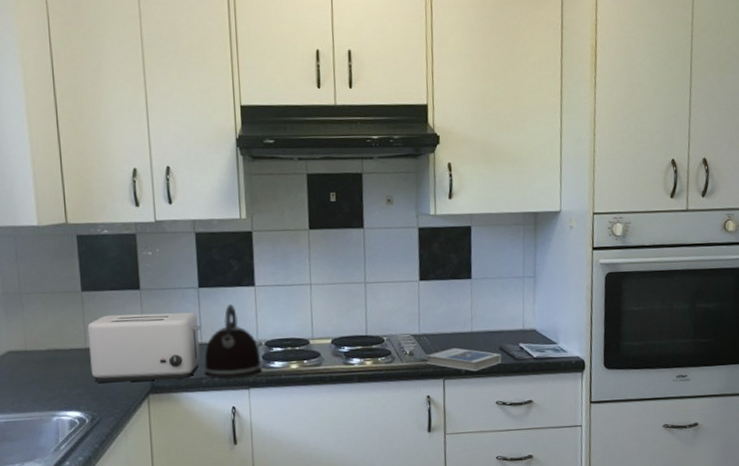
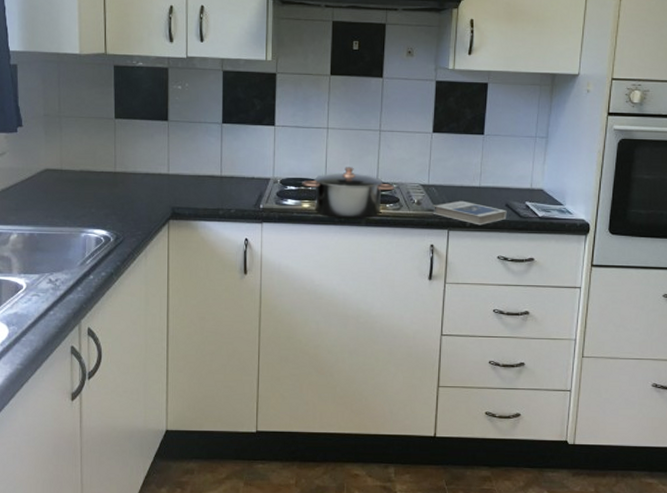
toaster: present [87,312,201,384] -> none [118,142,222,210]
kettle: present [203,305,263,380] -> none [221,142,277,213]
cooking pot: none [288,322,386,378] -> present [302,167,395,220]

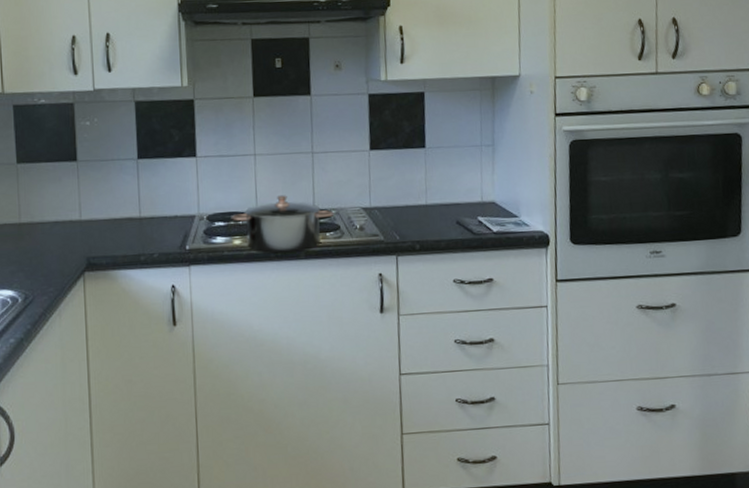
hardback book: present [432,200,507,225] -> none [377,221,459,248]

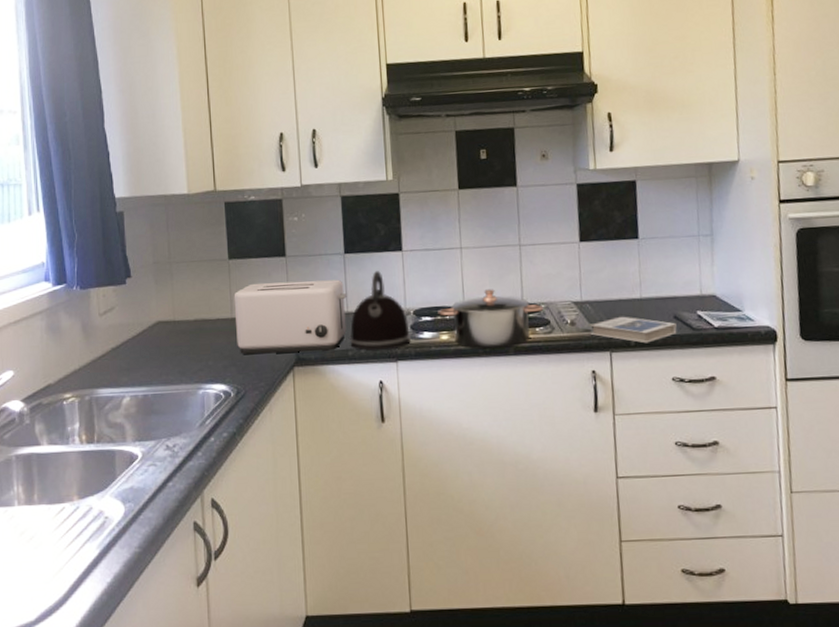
toaster: none [22,184,140,260] -> present [234,279,347,355]
kettle: none [142,176,204,256] -> present [349,271,412,352]
hardback book: none [377,221,459,248] -> present [589,316,677,344]

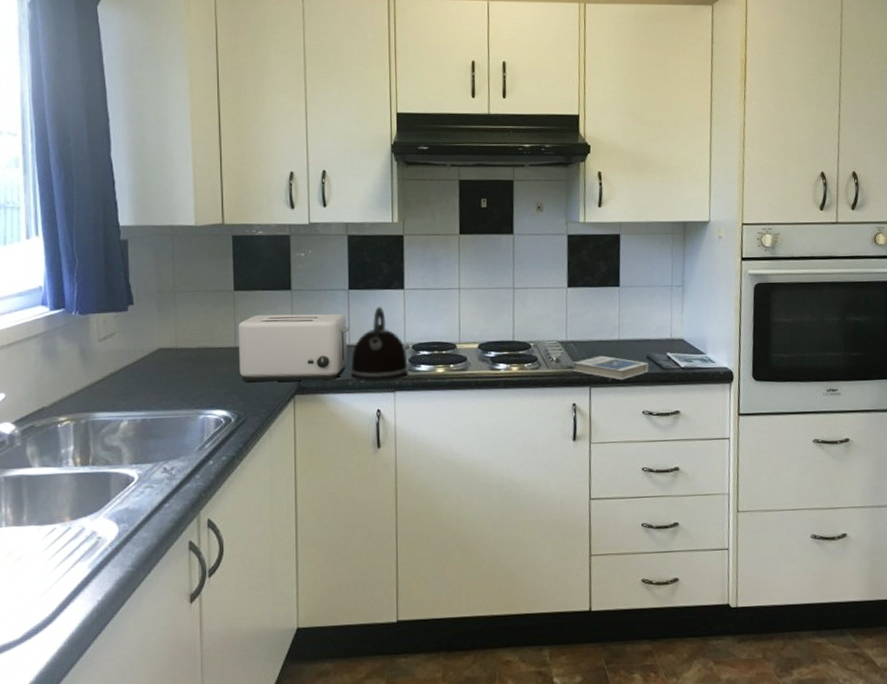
cooking pot: present [438,289,544,351] -> none [435,327,532,383]

